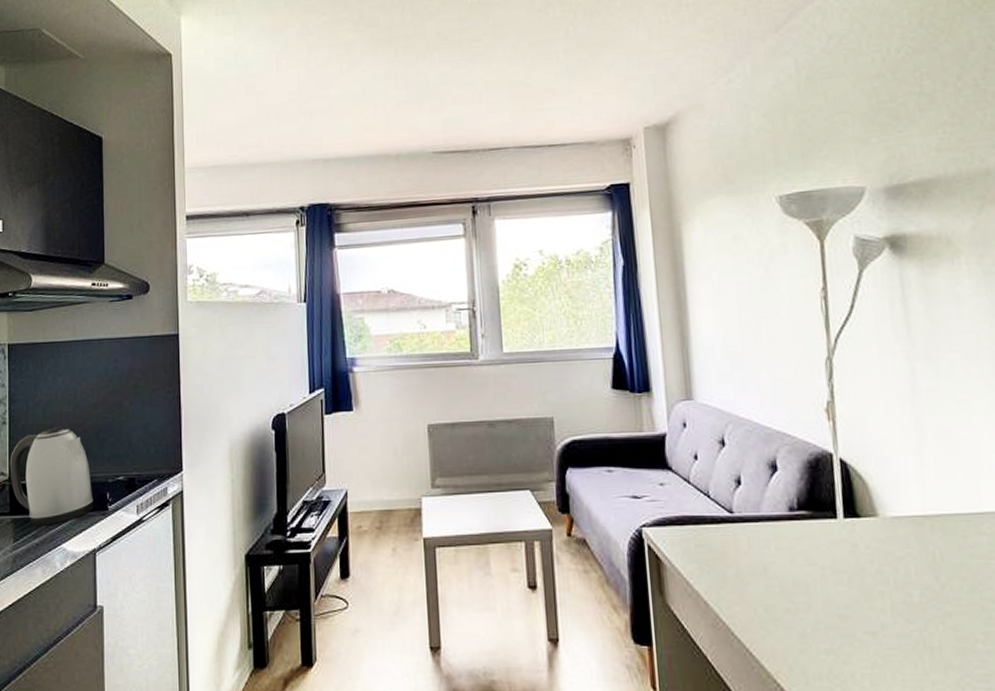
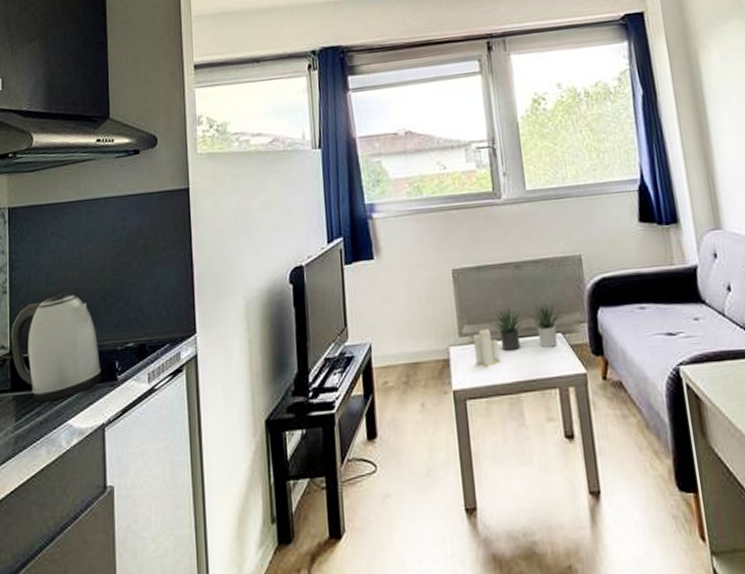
candle: none [445,481,471,518] -> present [473,328,501,367]
succulent plant: none [462,460,533,505] -> present [491,301,563,352]

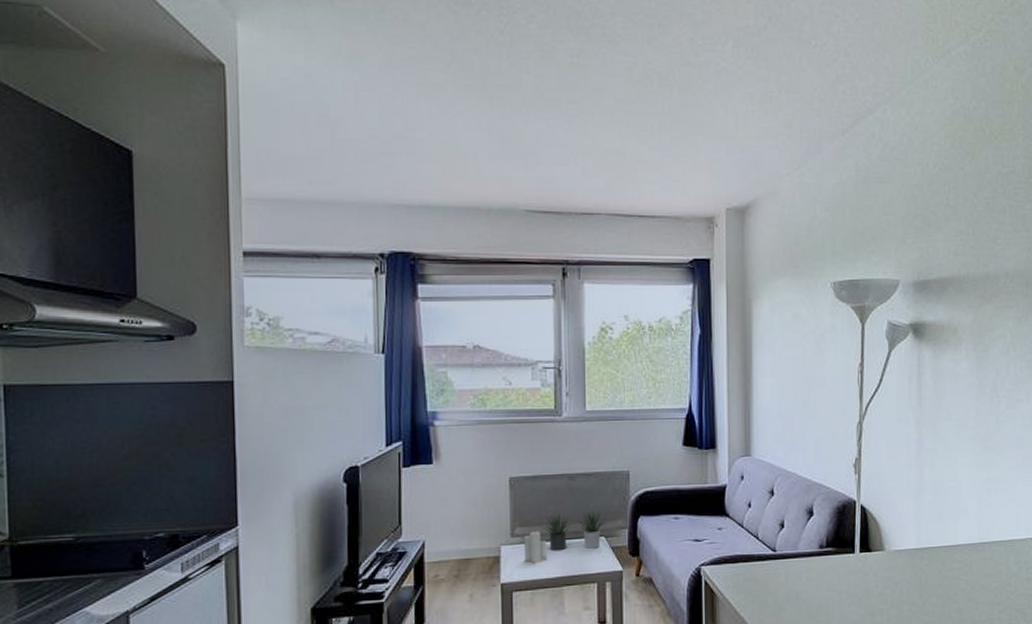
kettle: present [11,293,102,402] -> none [10,480,126,590]

